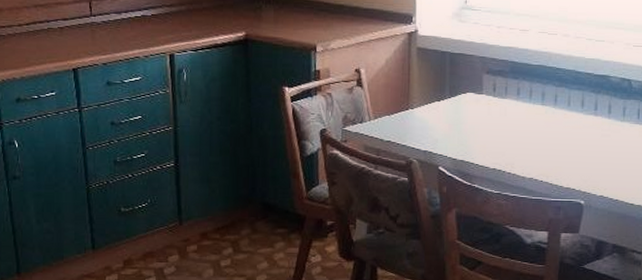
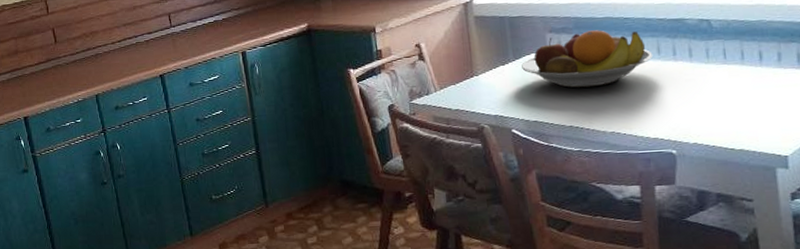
fruit bowl: none [456,76,576,133] -> present [522,30,652,88]

